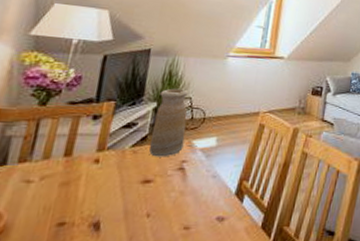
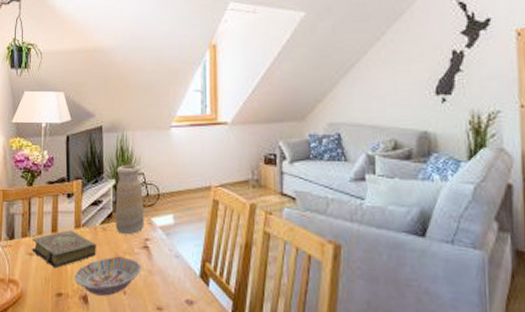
book: none [30,153,122,196] -> present [32,230,96,269]
bowl: none [85,180,173,221] -> present [74,257,142,296]

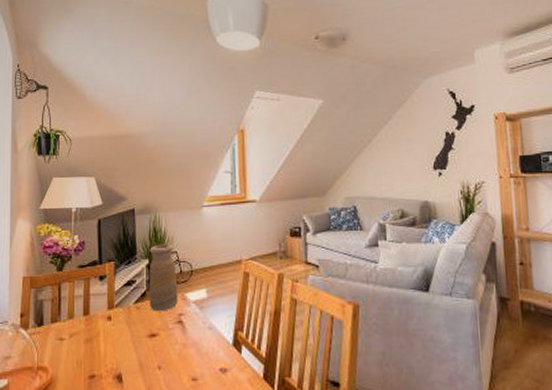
book: present [32,230,96,269] -> none [62,312,130,351]
bowl: present [74,257,142,296] -> none [108,334,176,373]

